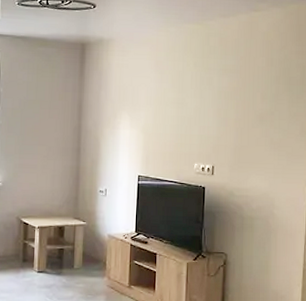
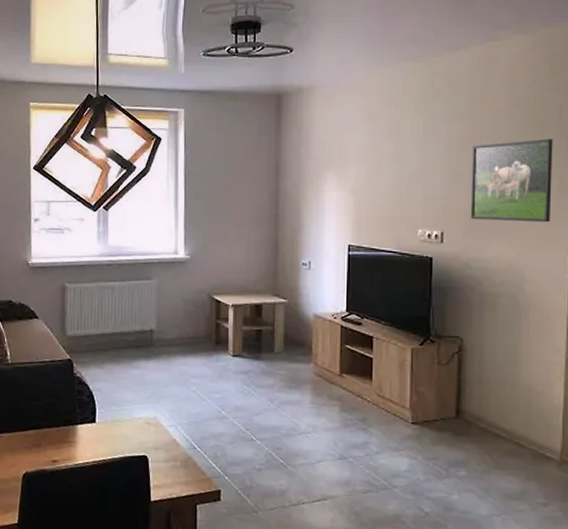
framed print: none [235,92,297,160] -> present [470,138,553,223]

